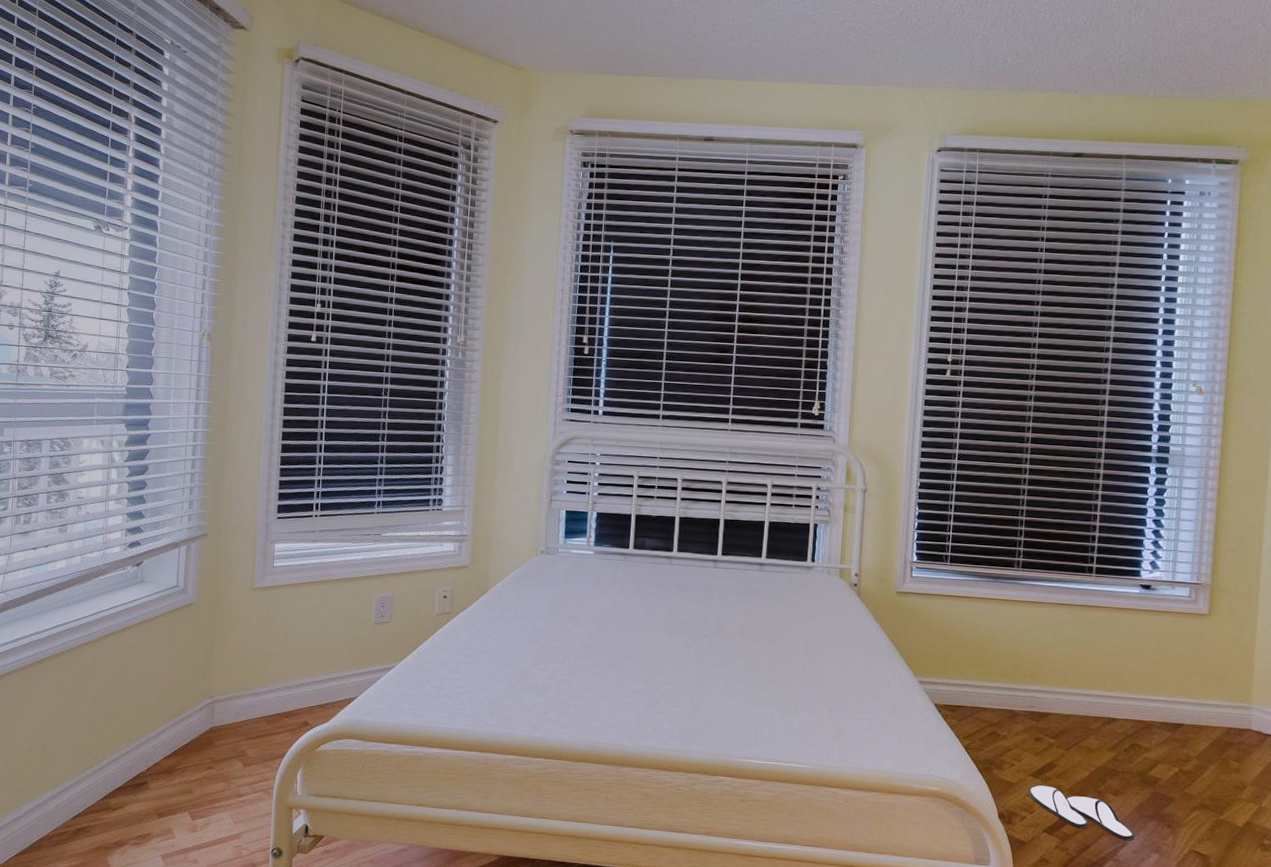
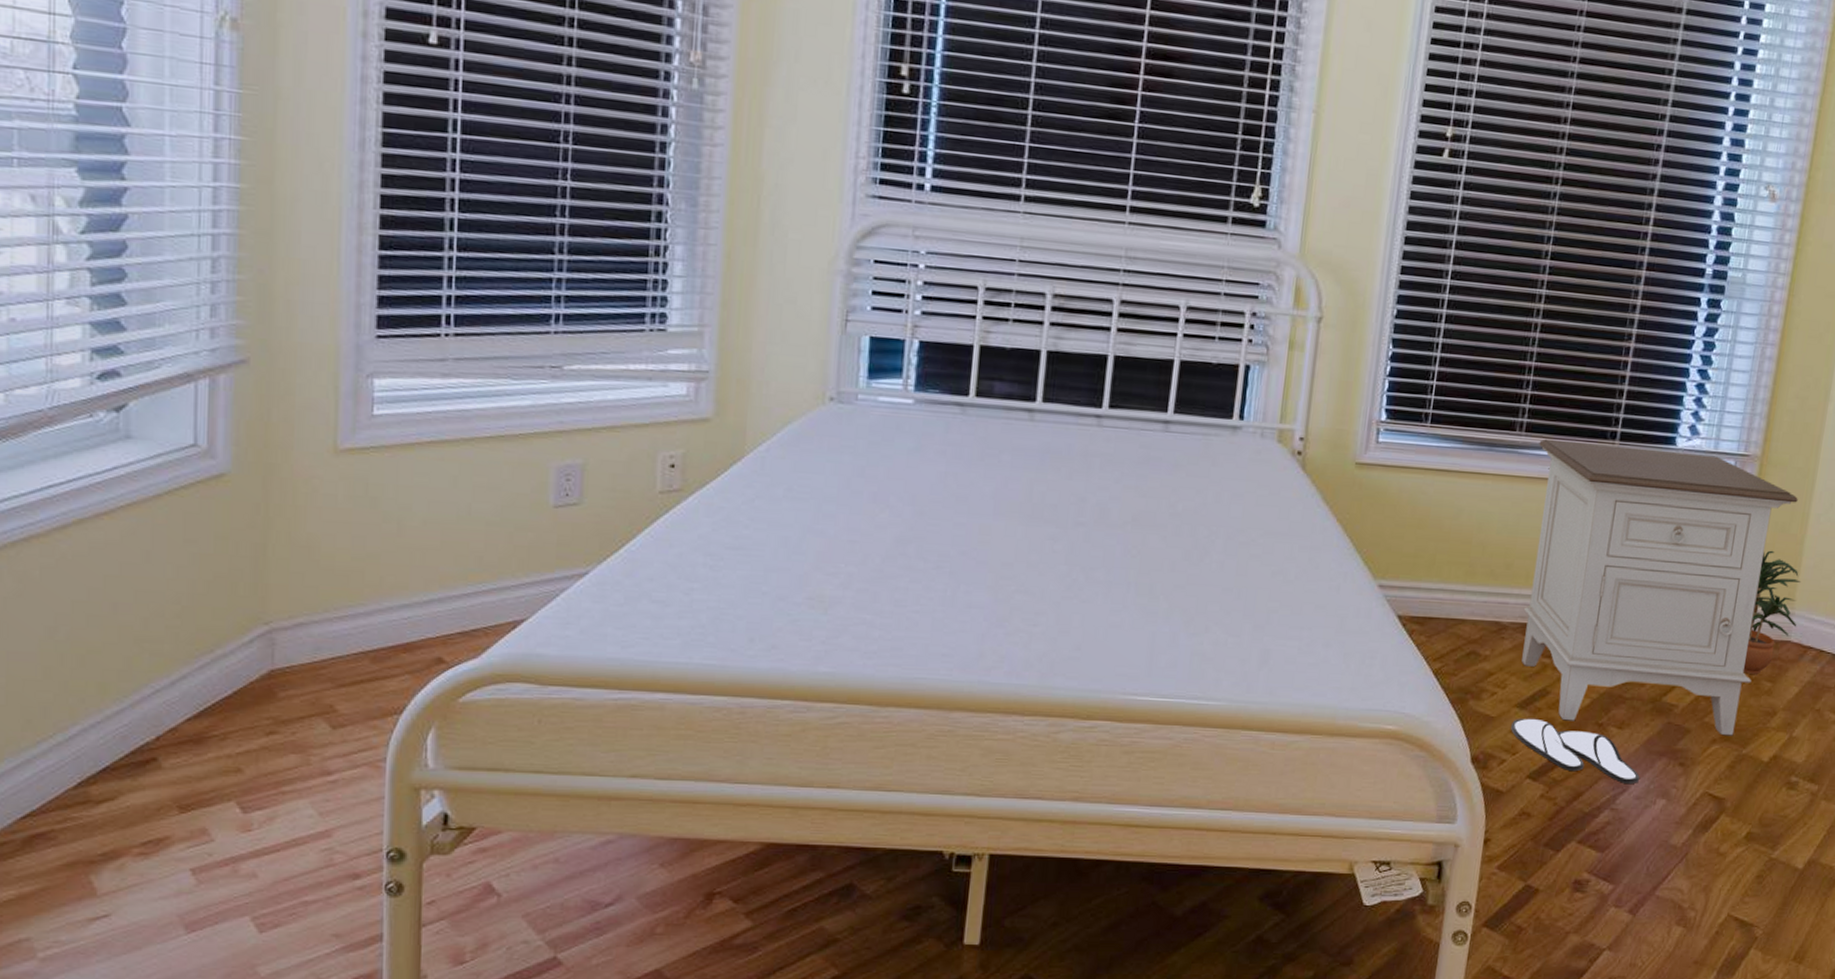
nightstand: none [1030,573,1245,805] -> present [1522,438,1798,736]
potted plant: none [1213,657,1256,755] -> present [1742,550,1800,674]

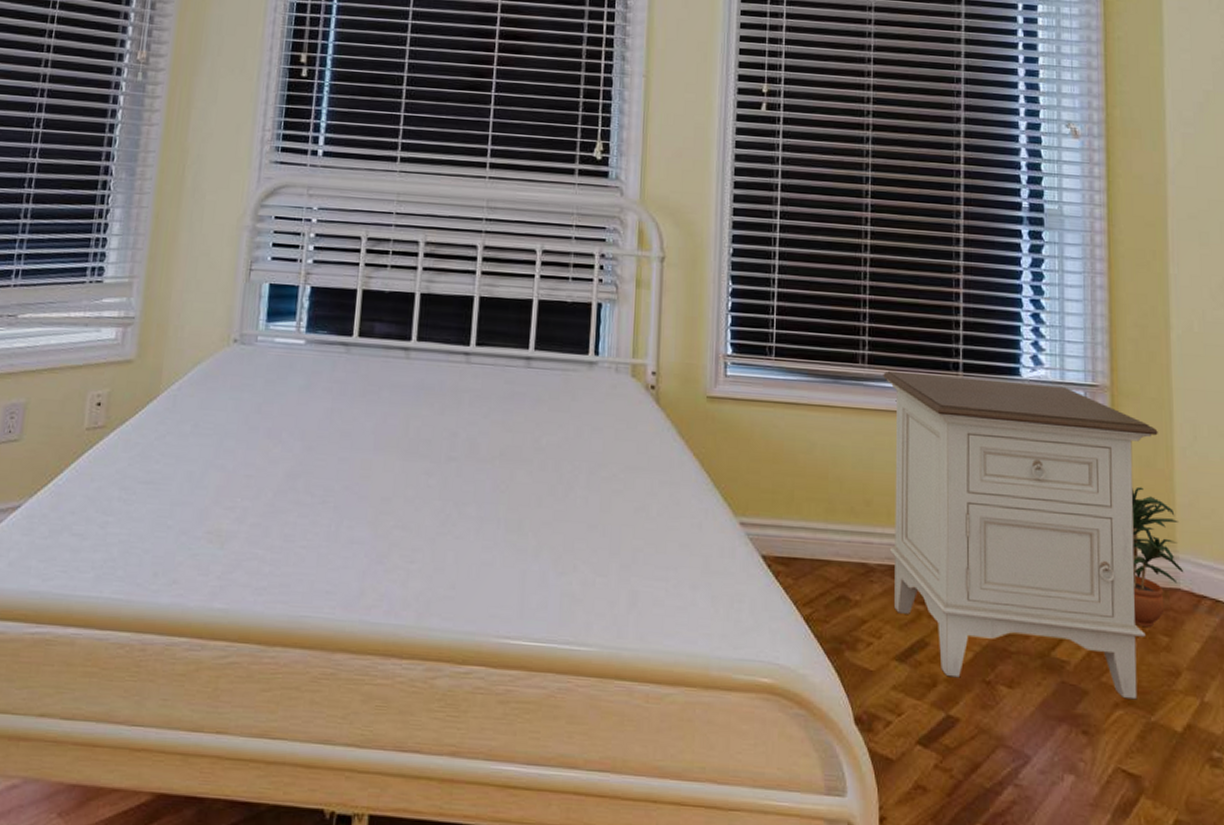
slippers: present [1511,719,1640,784] -> none [893,673,1040,755]

